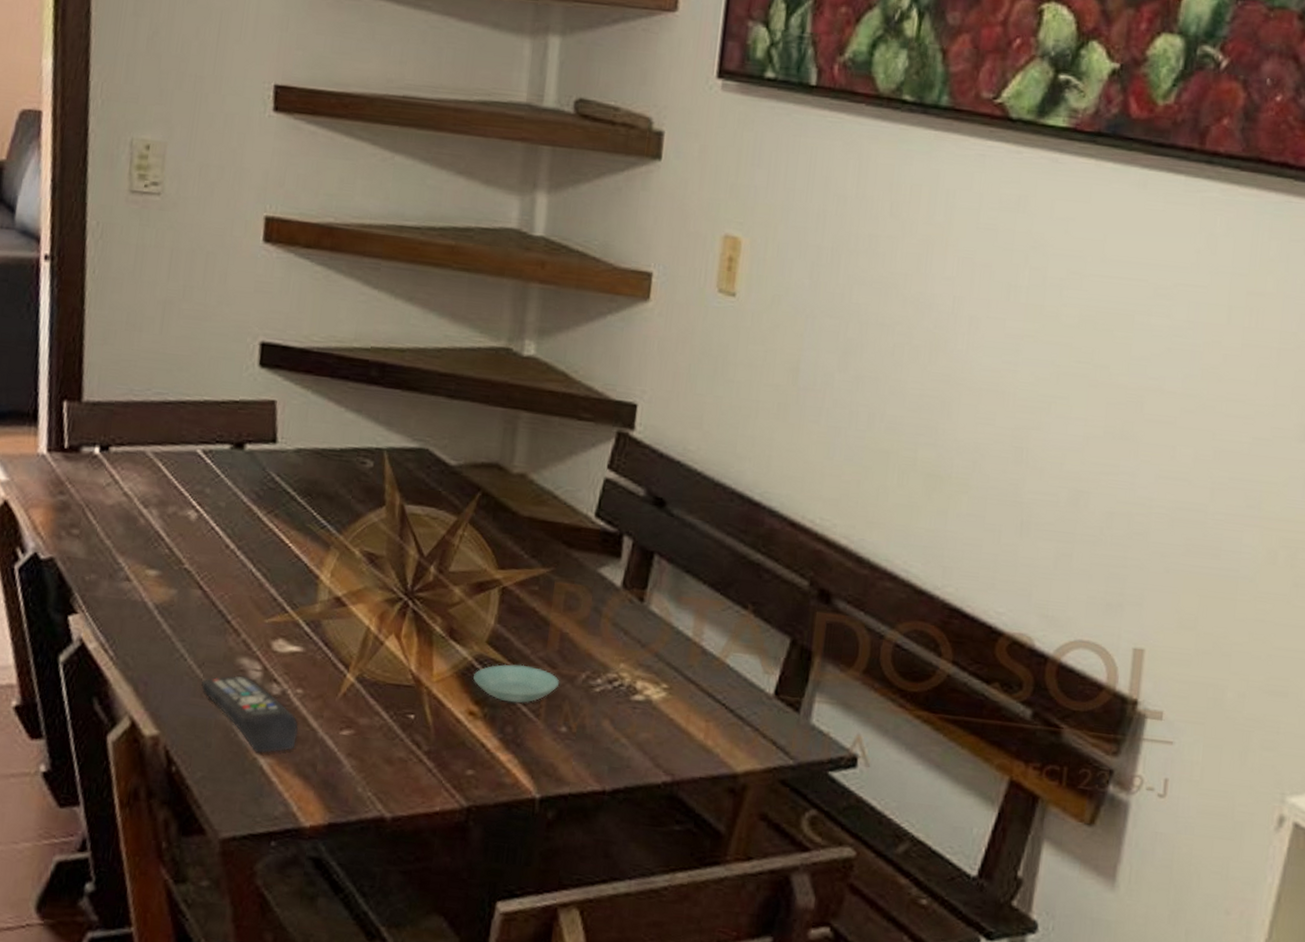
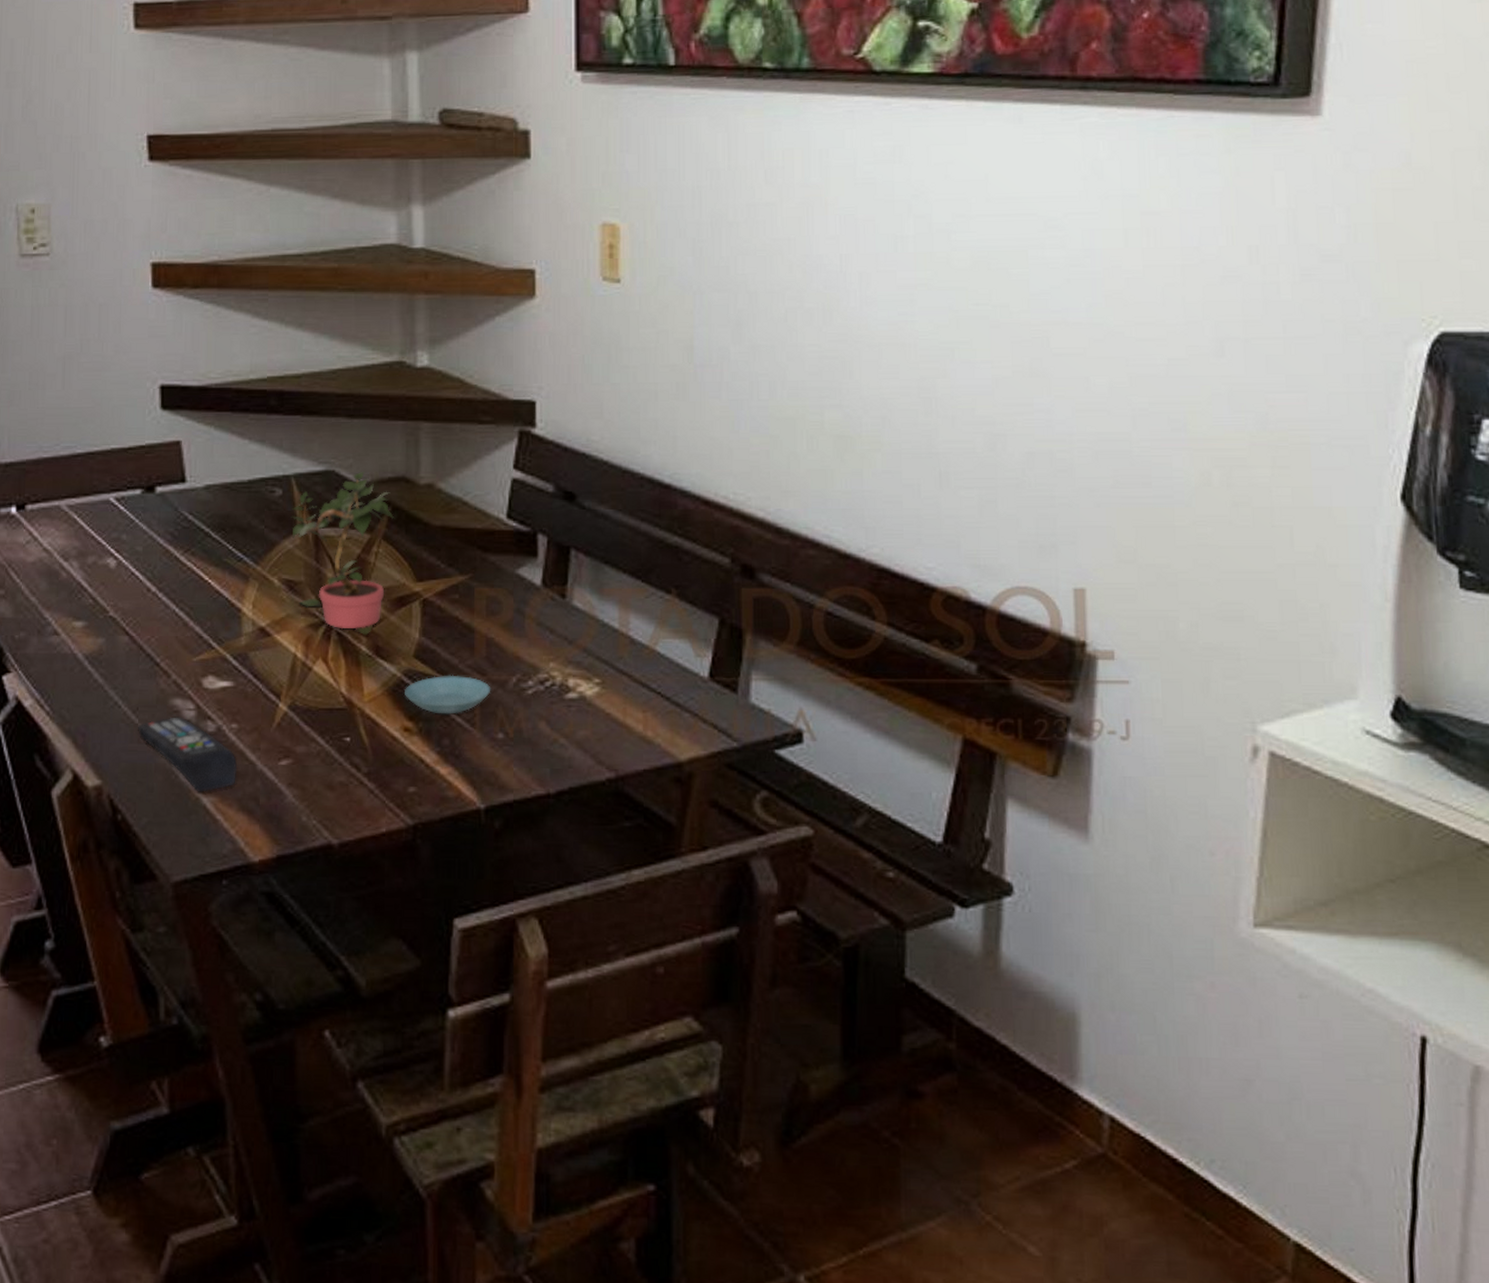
potted plant: none [378,454,484,617] -> present [290,472,395,636]

